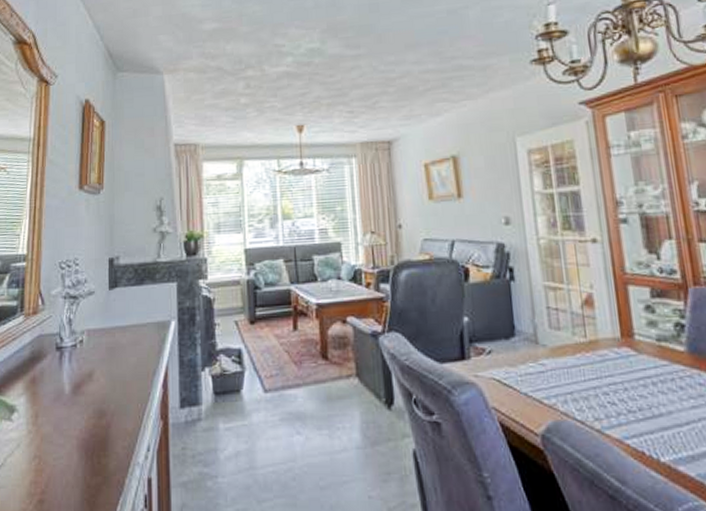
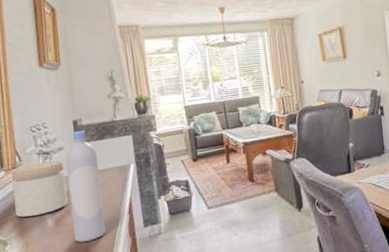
jar: none [30,308,92,378] -> present [11,161,68,217]
bottle: none [94,272,133,420] -> present [65,131,106,243]

